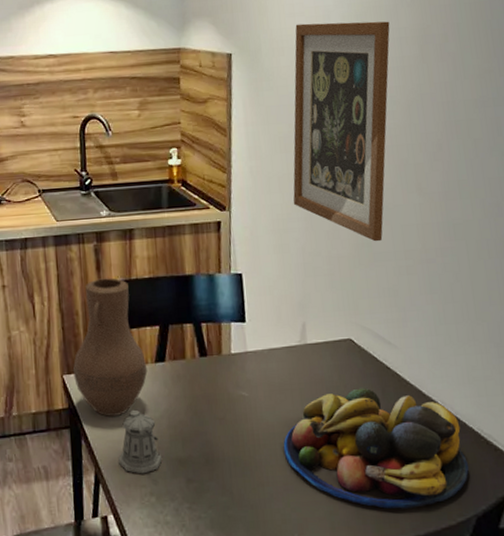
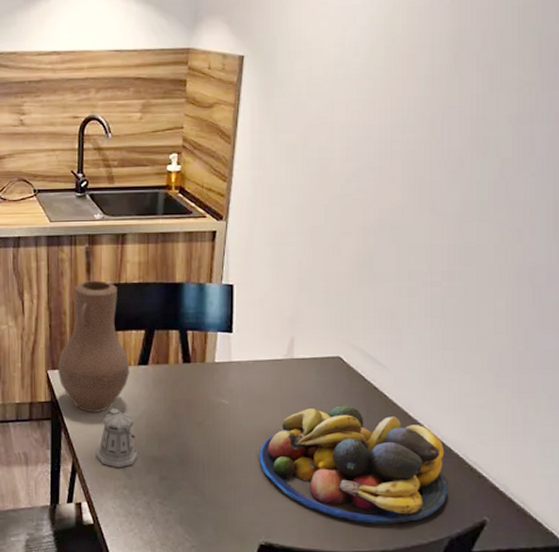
wall art: present [293,21,390,242] -> none [294,24,423,261]

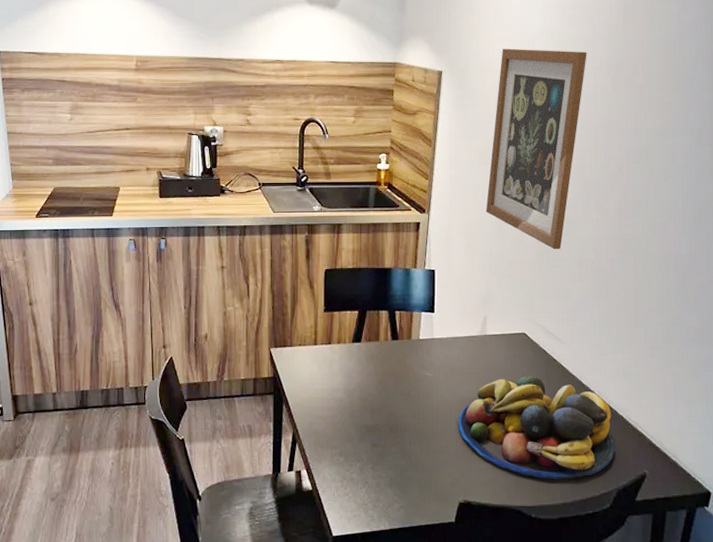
vase: present [57,280,130,412] -> none [279,266,345,386]
pepper shaker: present [96,409,138,468] -> none [314,383,352,437]
wall art: none [294,24,423,261] -> present [485,48,587,250]

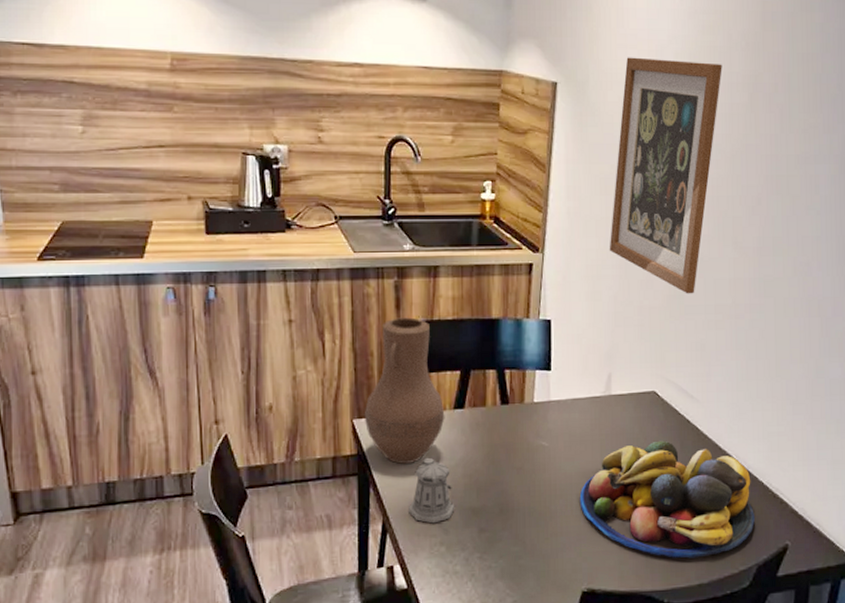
vase: none [279,266,345,386] -> present [364,317,445,464]
pepper shaker: none [314,383,352,437] -> present [409,458,455,524]

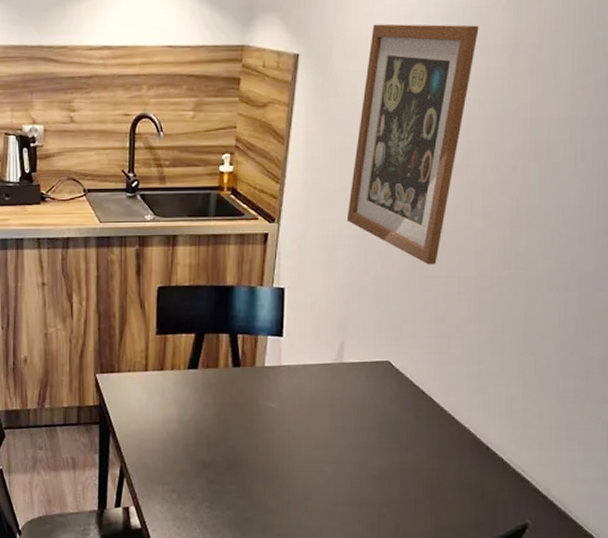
vase: present [364,317,445,464] -> none [106,283,180,416]
pepper shaker: present [409,458,455,524] -> none [144,413,187,472]
fruit bowl: present [579,440,755,559] -> none [307,410,492,528]

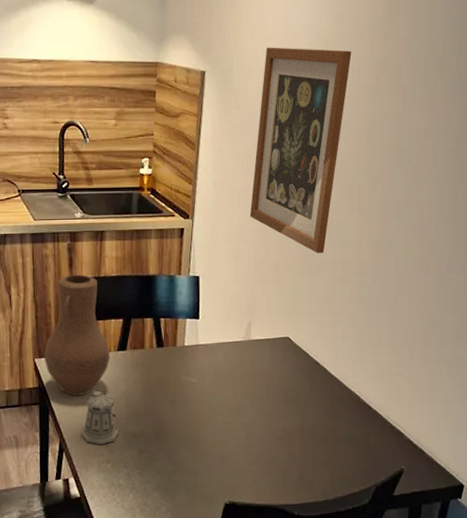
vase: none [106,283,180,416] -> present [43,274,110,396]
pepper shaker: none [144,413,187,472] -> present [81,391,119,445]

